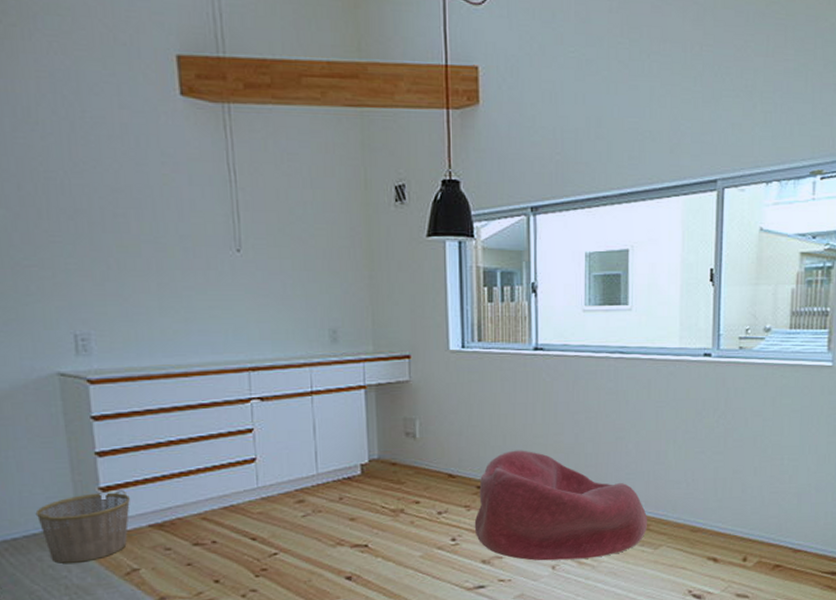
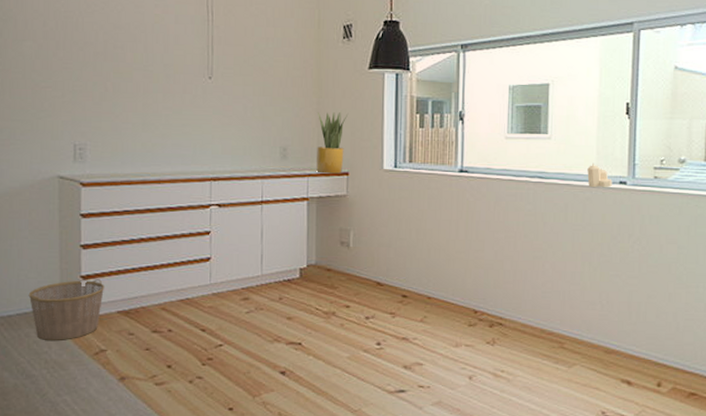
planter: none [371,286,405,358] -> present [316,111,348,174]
bean bag chair: present [474,450,648,561] -> none [398,263,563,372]
candle: none [670,334,697,362] -> present [587,162,612,188]

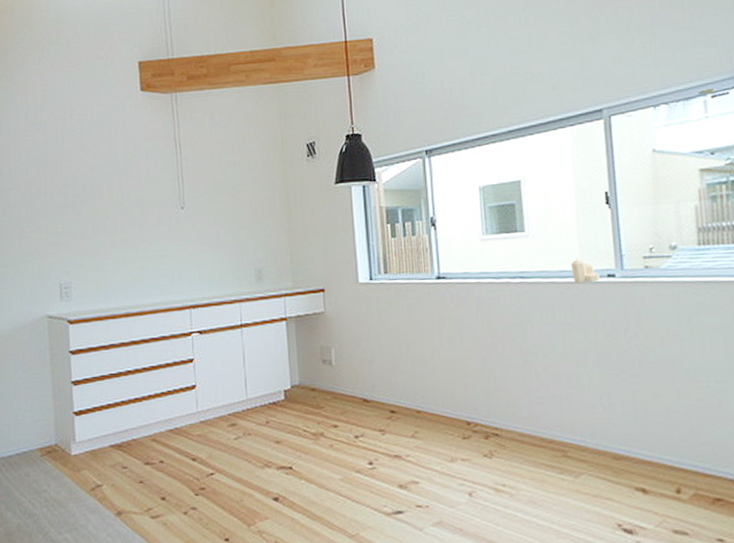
basket: present [28,279,105,340] -> none [26,414,97,478]
planter: present [316,111,348,174] -> none [289,228,319,292]

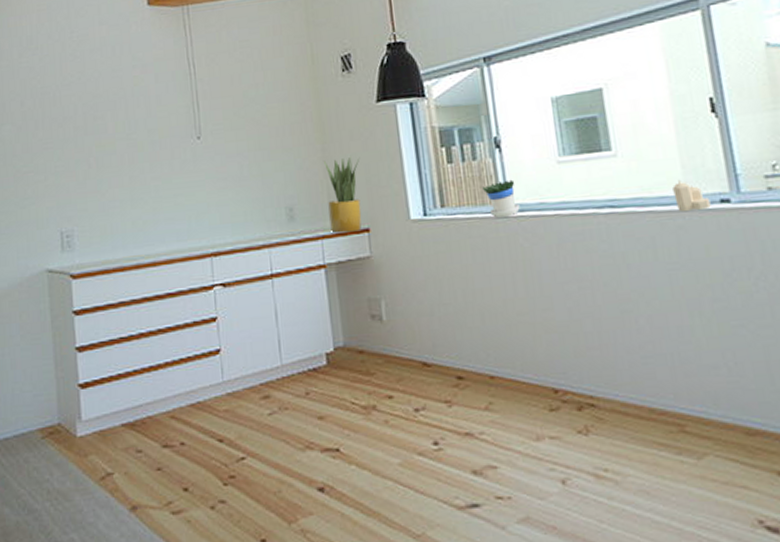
planter: none [289,228,319,292] -> present [324,156,362,234]
flowerpot: none [419,252,449,285] -> present [483,179,520,219]

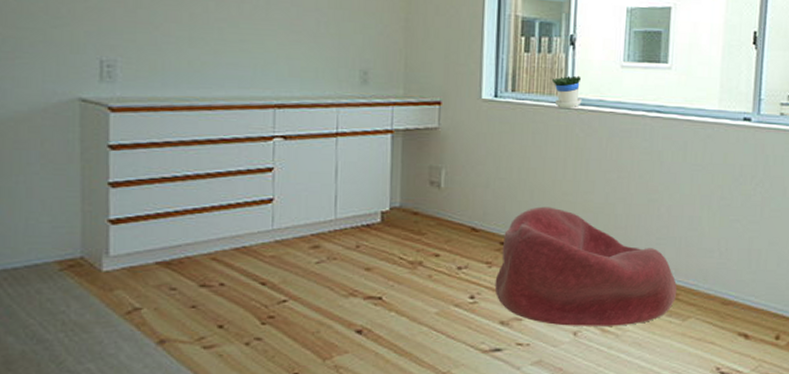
planter: present [324,156,362,234] -> none [403,30,441,103]
bean bag chair: none [458,330,683,473] -> present [494,206,677,326]
candle: present [672,179,711,212] -> none [709,96,736,125]

